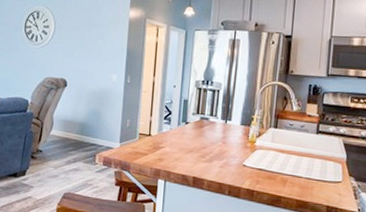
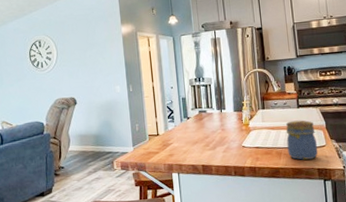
jar: none [295,147,333,194] -> present [286,120,318,160]

